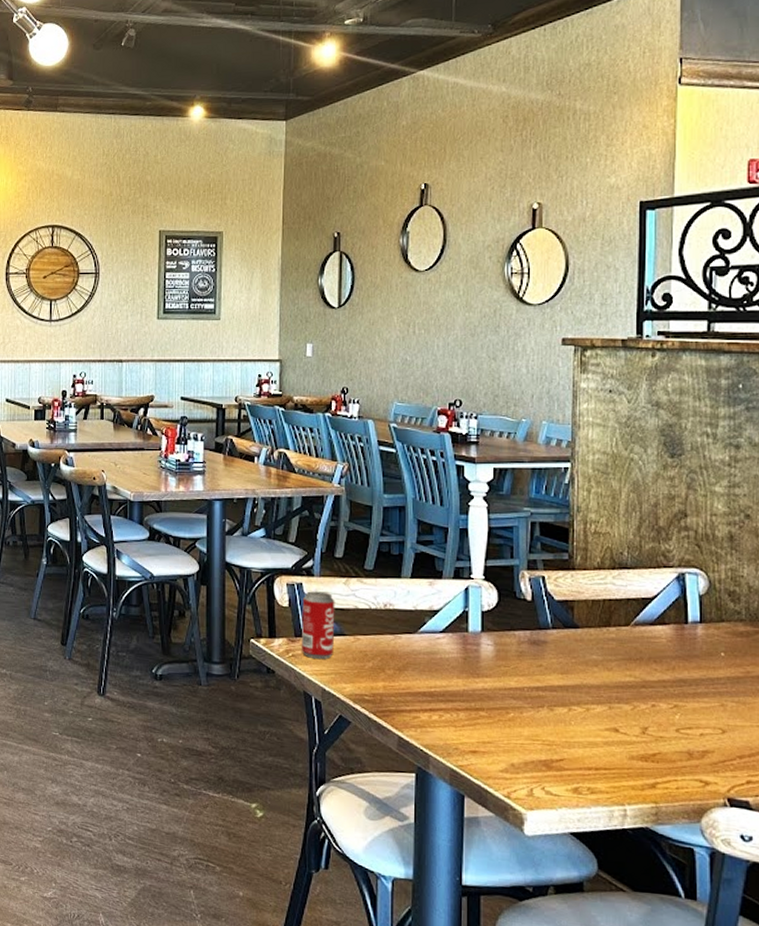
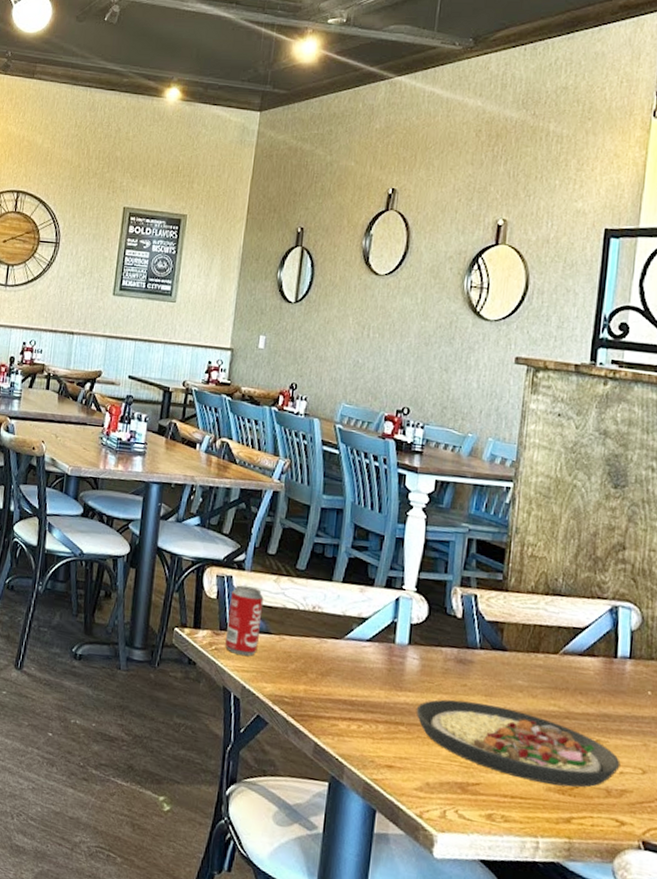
plate: none [495,681,700,754] -> present [416,699,621,788]

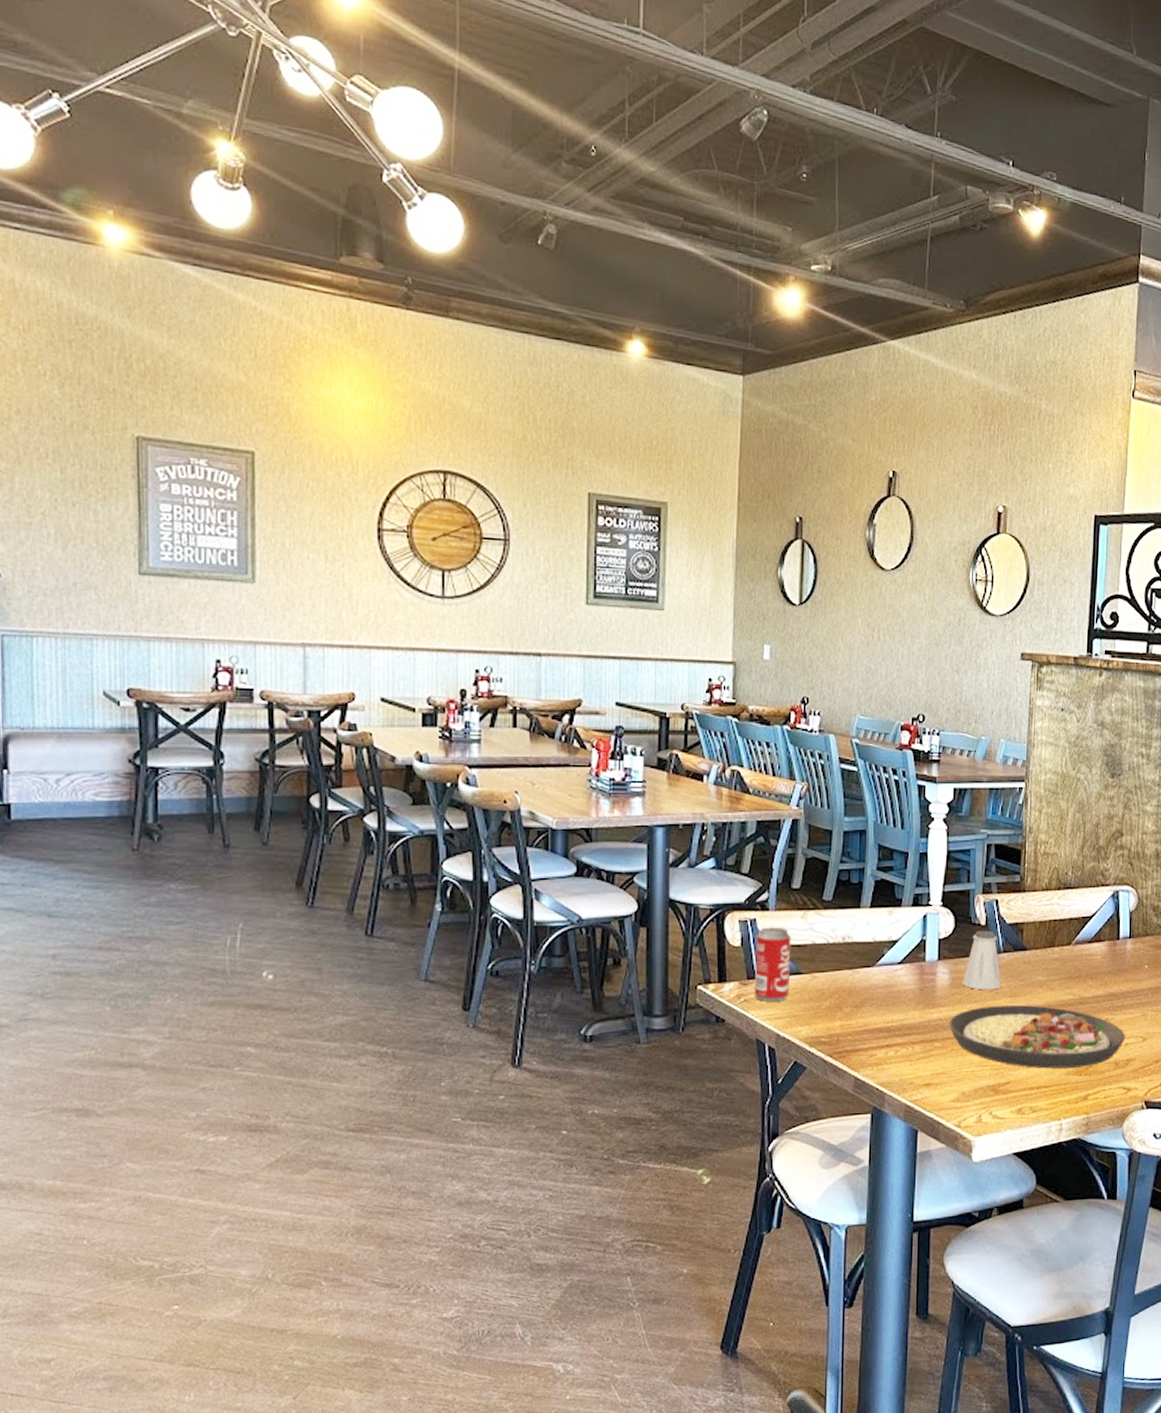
saltshaker: none [434,622,477,685] -> present [963,930,1002,990]

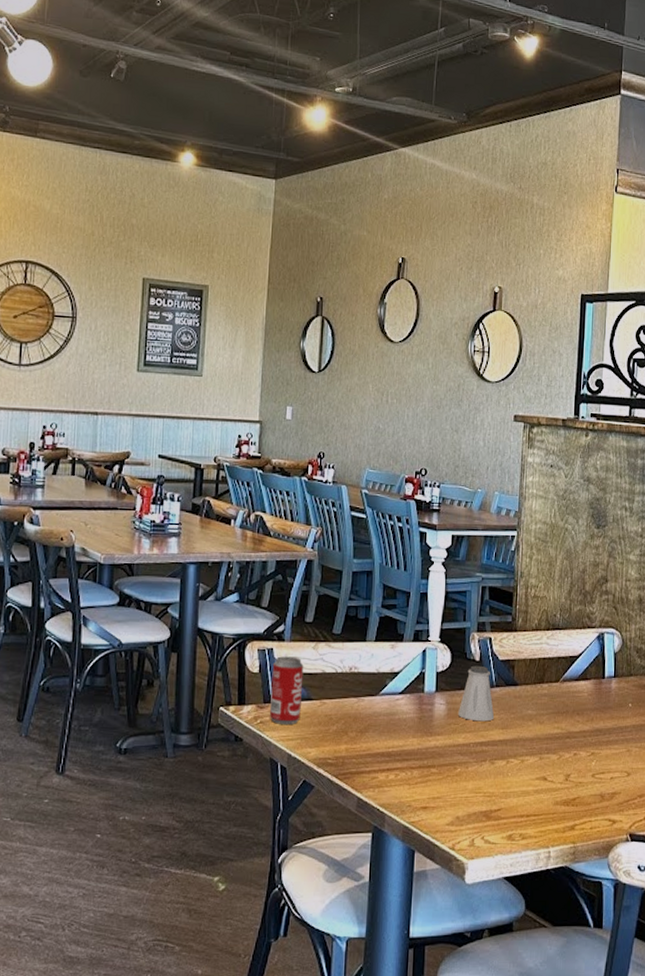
plate: present [949,1005,1125,1069] -> none [445,737,611,798]

